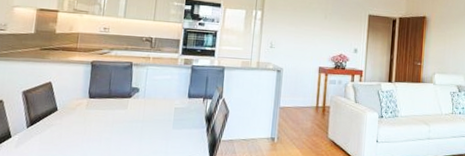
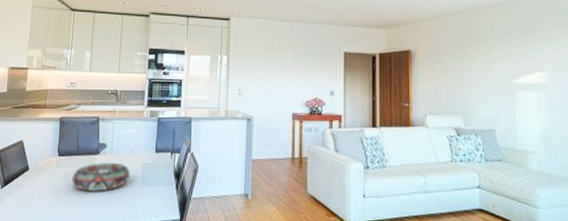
decorative bowl: none [102,105,163,133] -> present [72,162,131,191]

